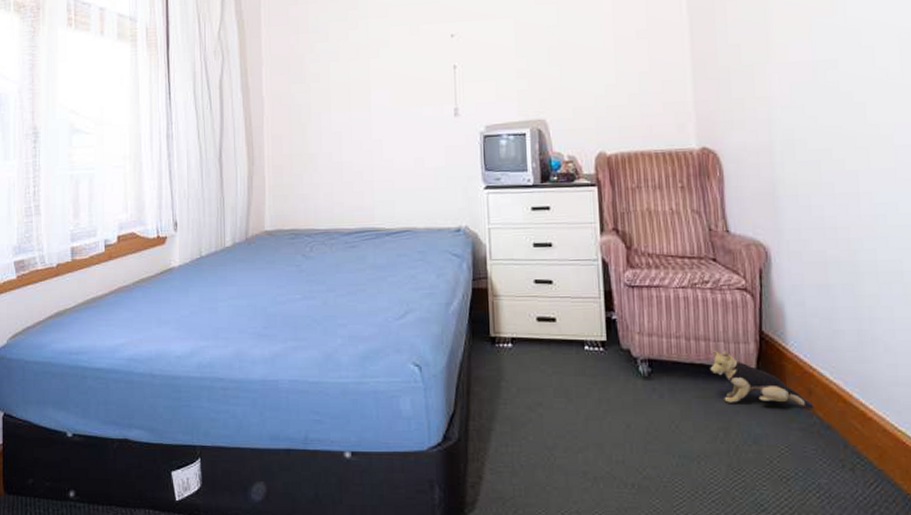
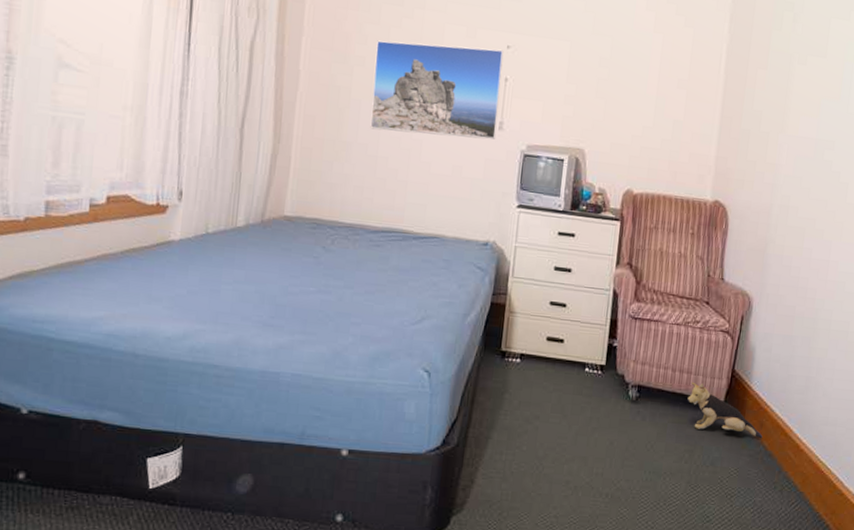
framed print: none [328,39,453,138] -> present [370,40,504,140]

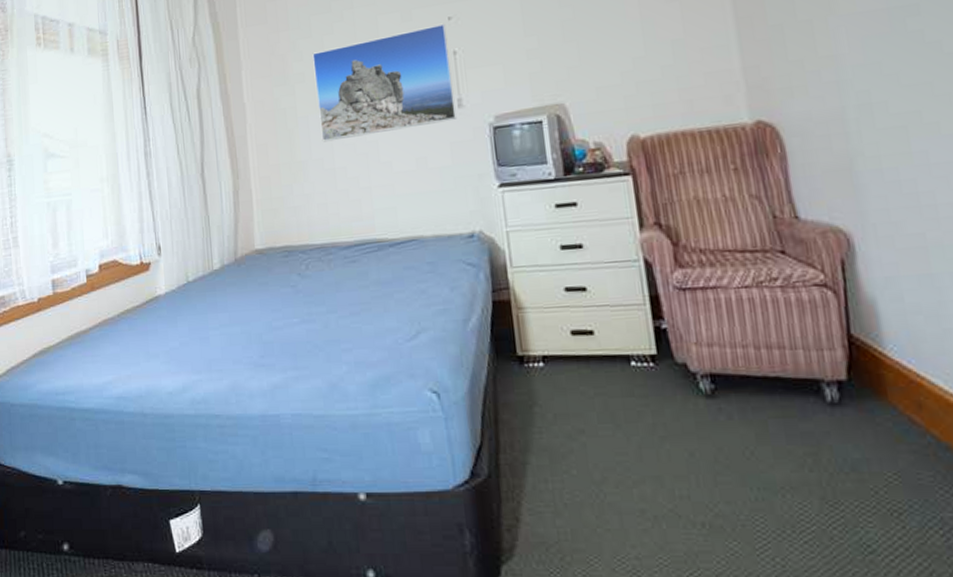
plush toy: present [687,382,763,438] -> none [788,359,927,425]

